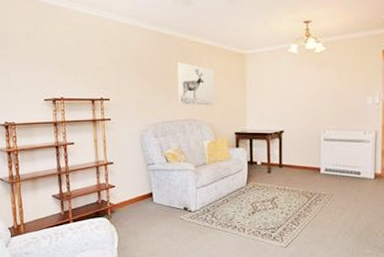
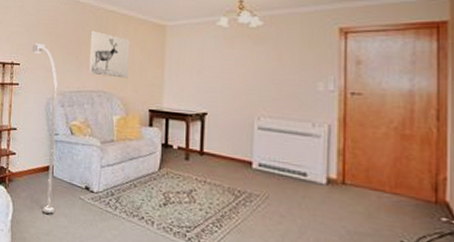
floor lamp: none [120,77,158,236] -> present [31,43,58,214]

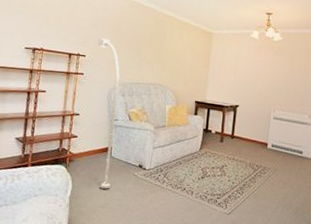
wall art: present [88,31,130,78] -> none [147,32,184,75]

